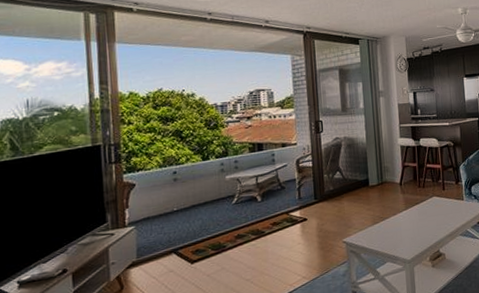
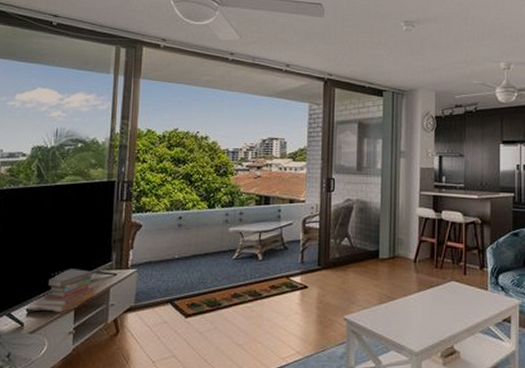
books: none [19,234,93,283] -> present [28,269,95,312]

